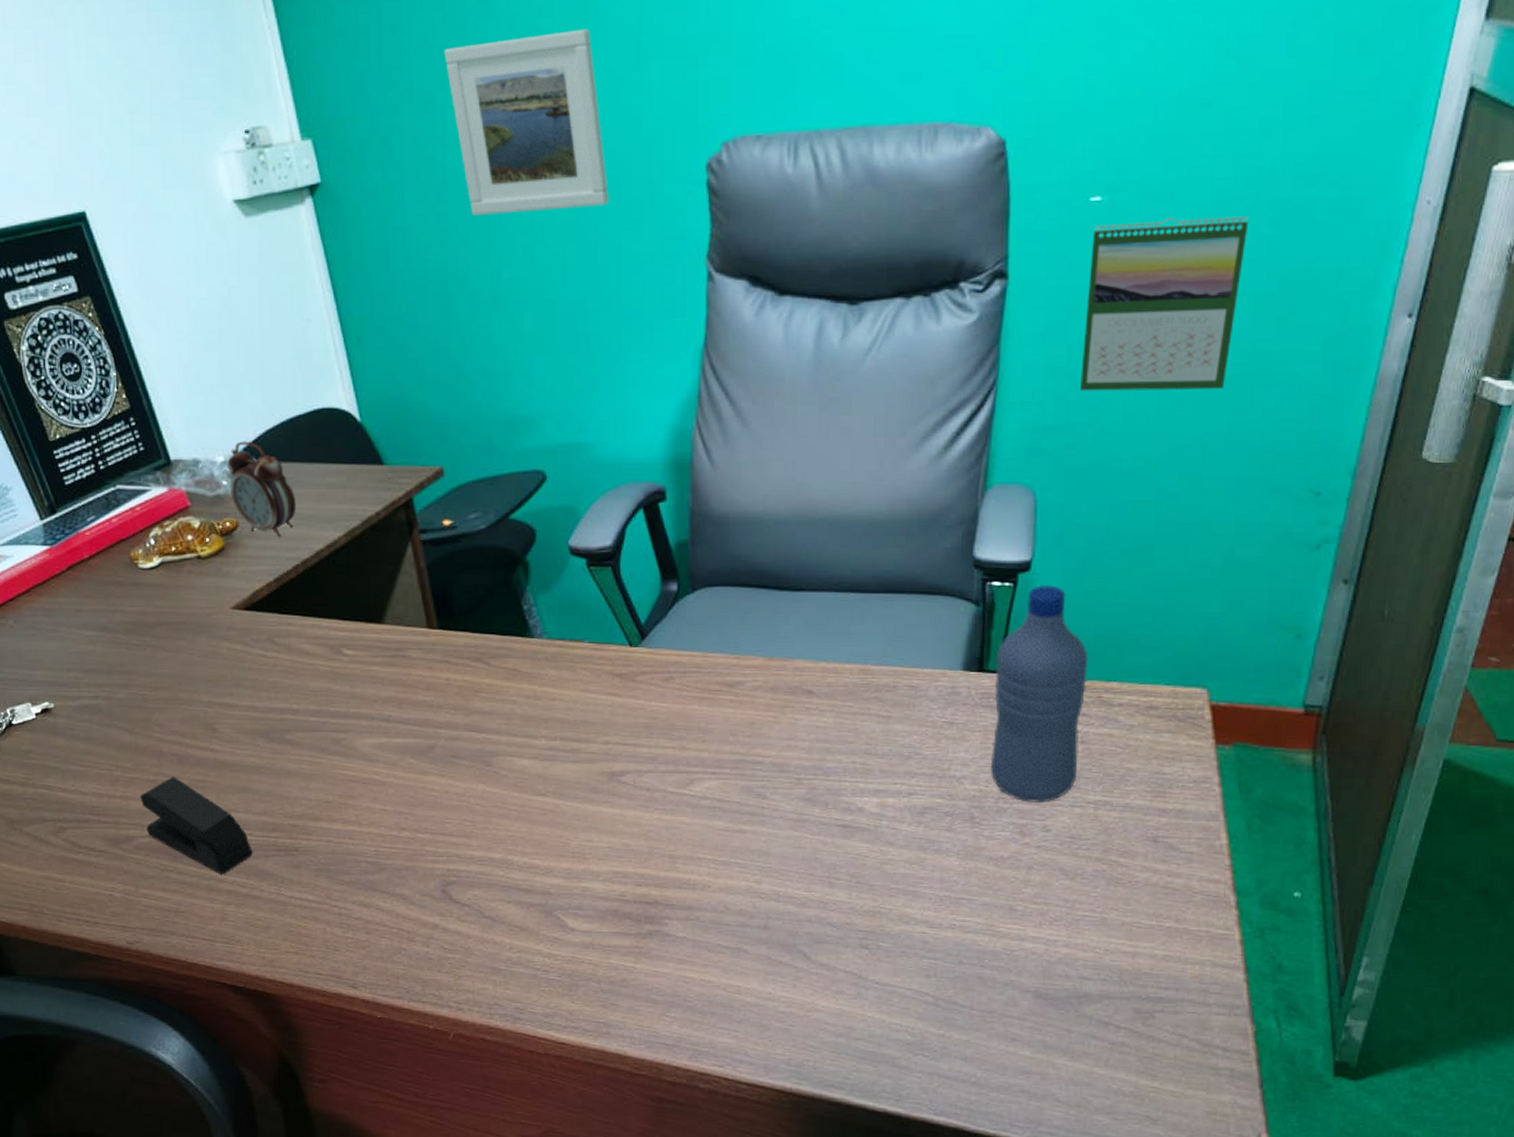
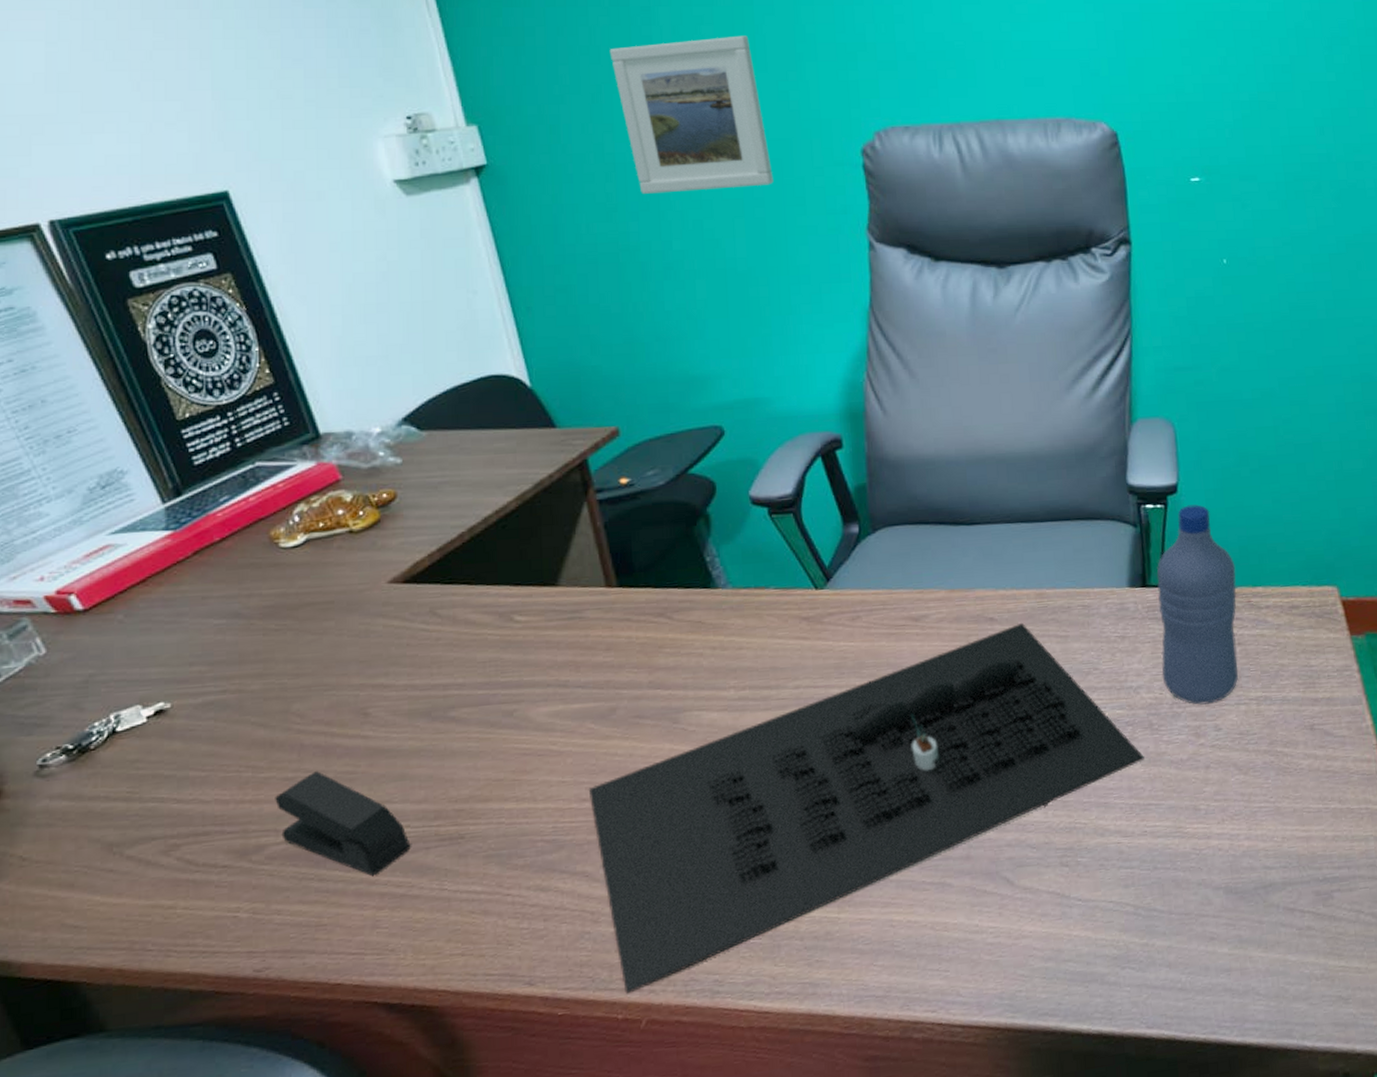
alarm clock: present [227,441,297,538] -> none [384,411,462,506]
computer keyboard: none [407,698,961,1008] -> present [588,622,1144,994]
calendar: present [1080,216,1249,391] -> none [1196,193,1317,337]

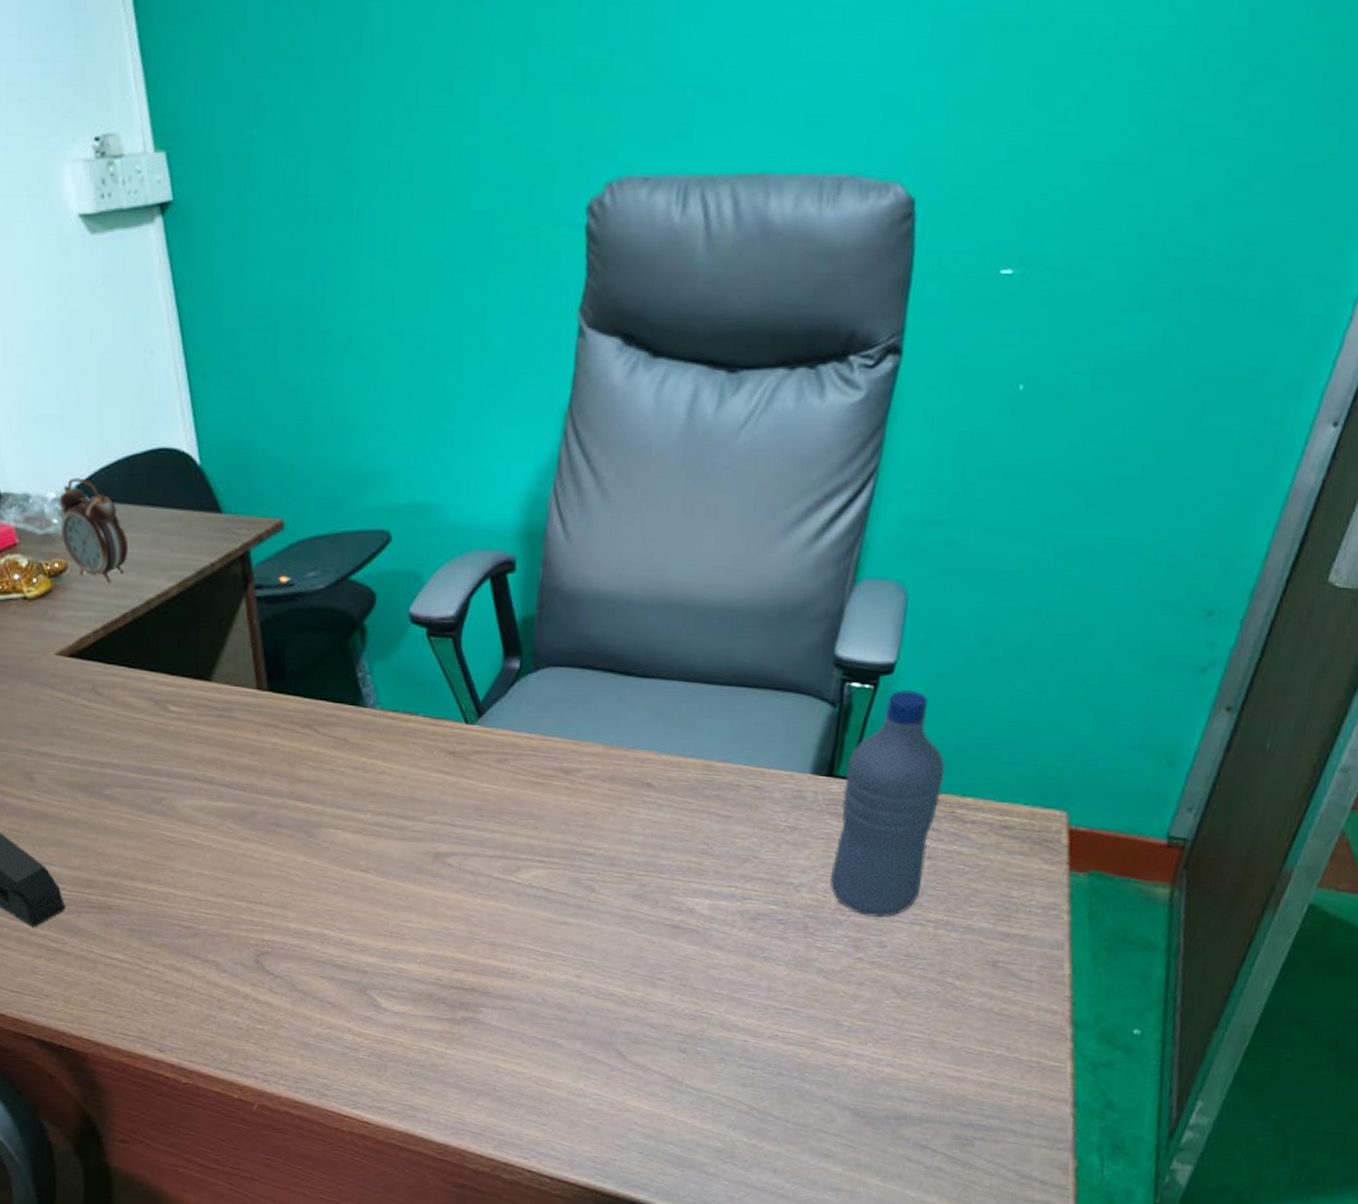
alarm clock: none [384,411,462,506] -> present [59,477,129,583]
computer keyboard: present [588,622,1144,994] -> none [224,793,791,1078]
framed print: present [609,35,774,194] -> none [313,45,480,248]

